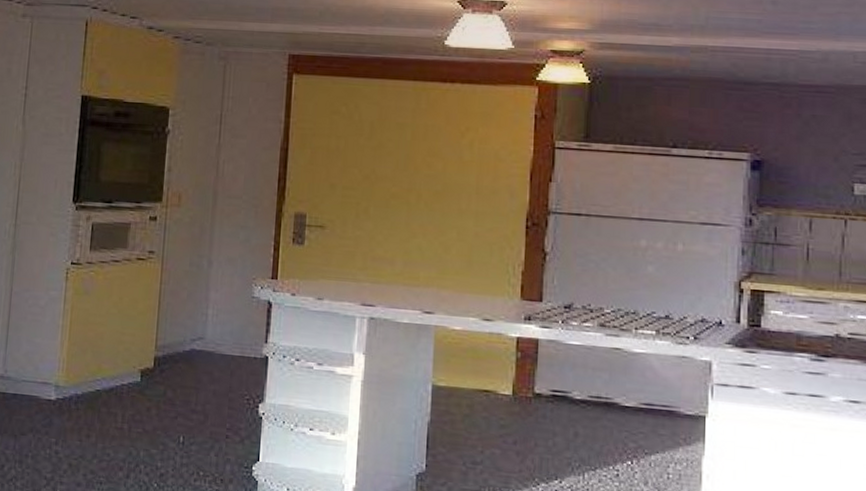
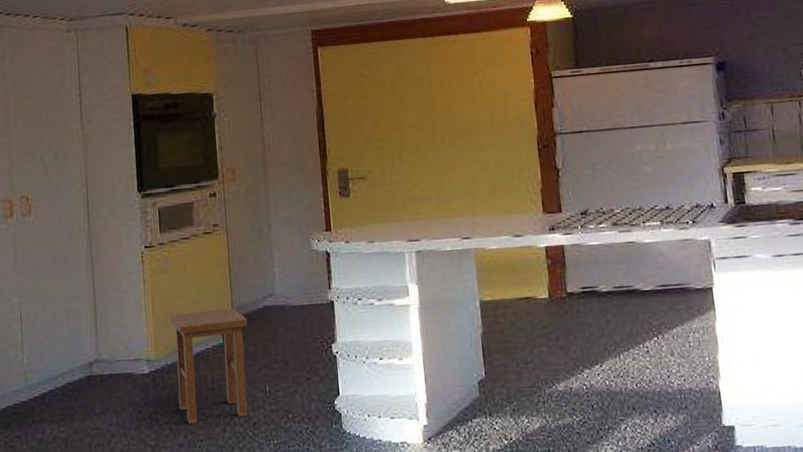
stool: none [83,341,170,465] -> present [169,308,247,424]

